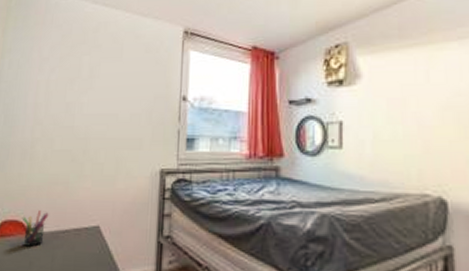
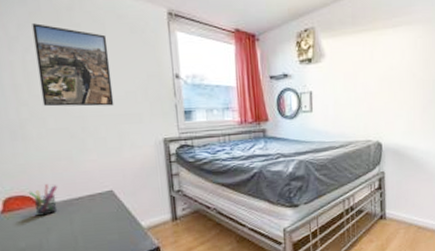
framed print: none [54,45,123,129] -> present [32,23,114,107]

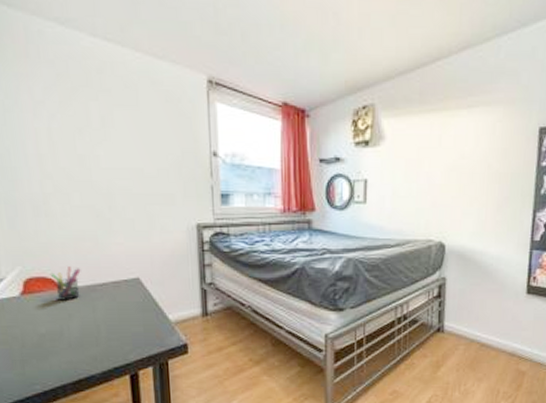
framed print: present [32,23,114,107] -> none [59,87,145,184]

